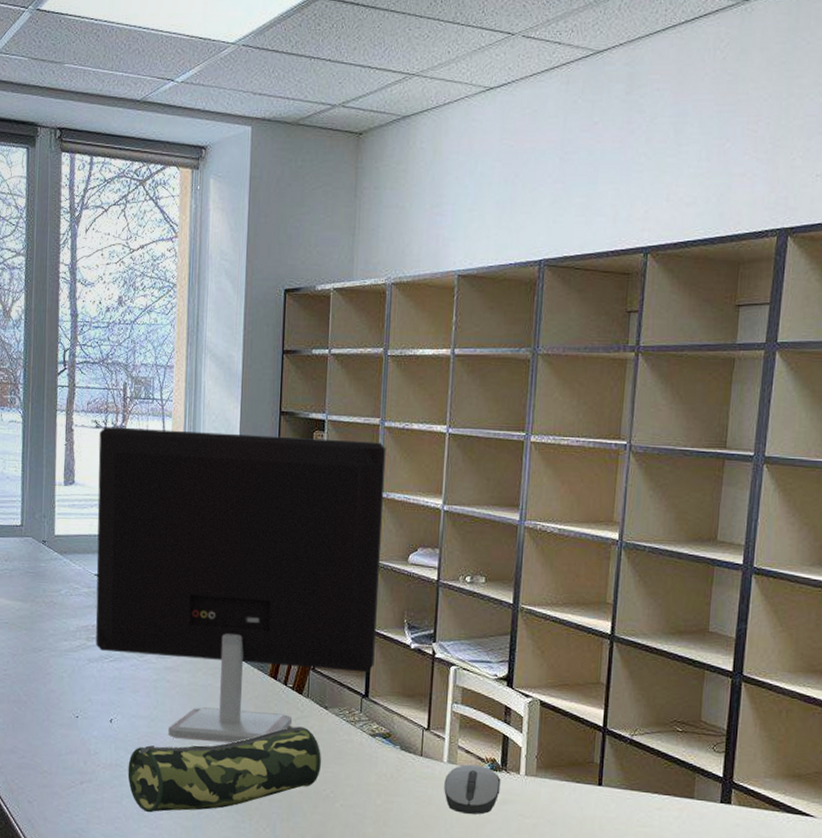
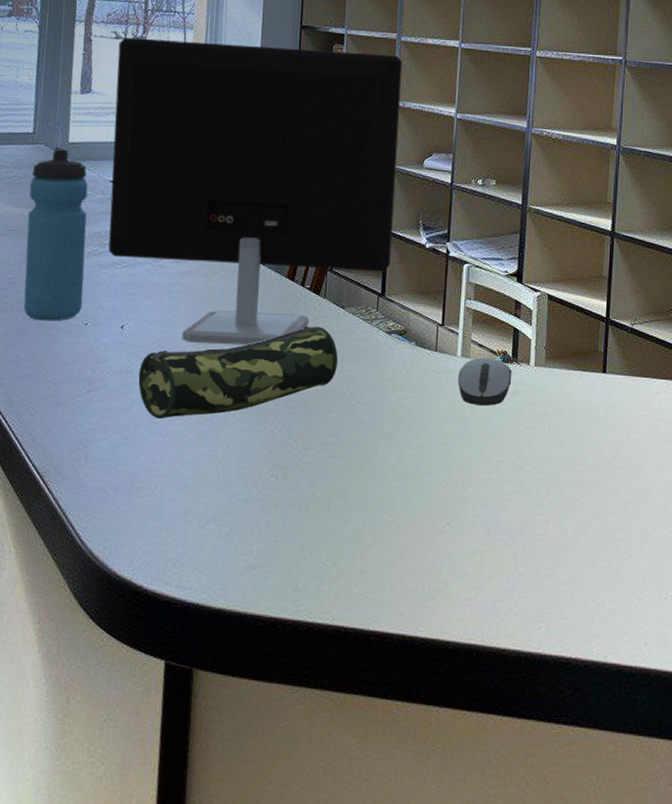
water bottle: none [18,541,74,713] -> present [23,148,88,321]

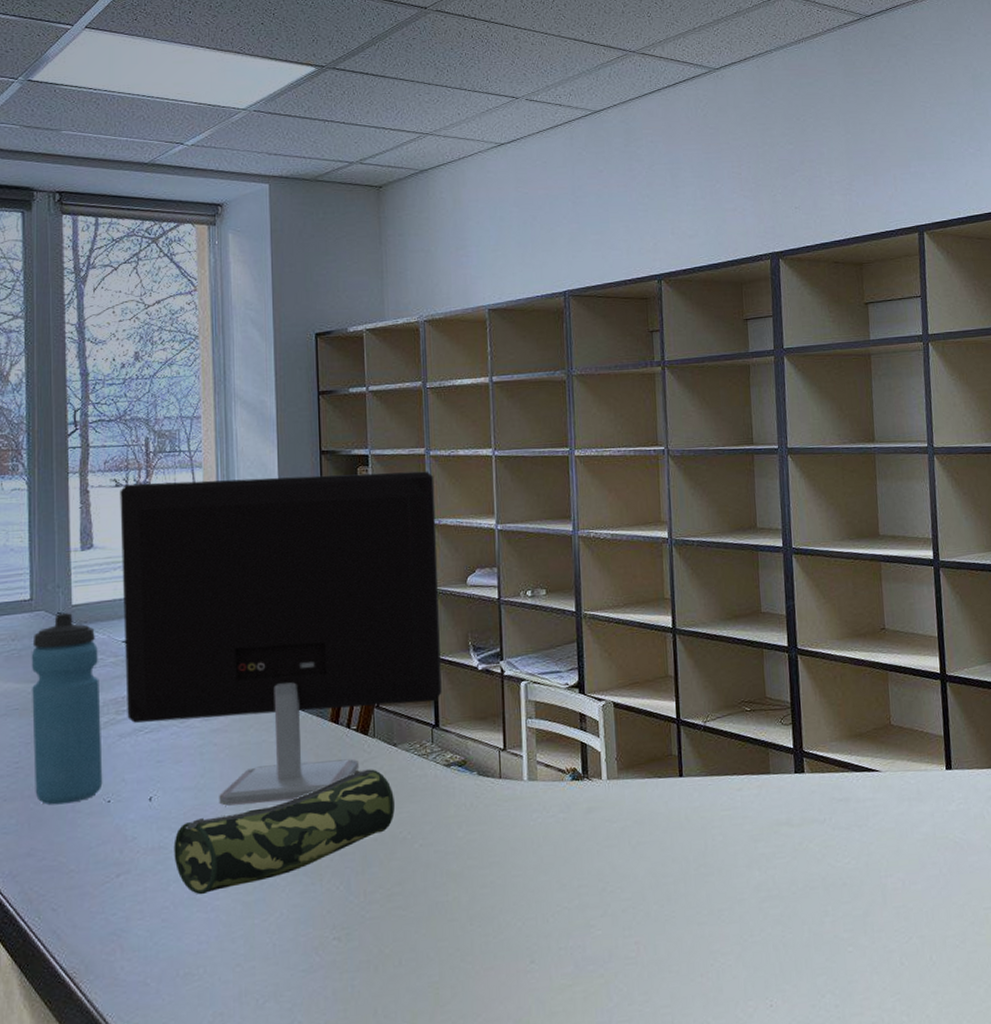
computer mouse: present [458,357,512,406] -> none [527,777,585,830]

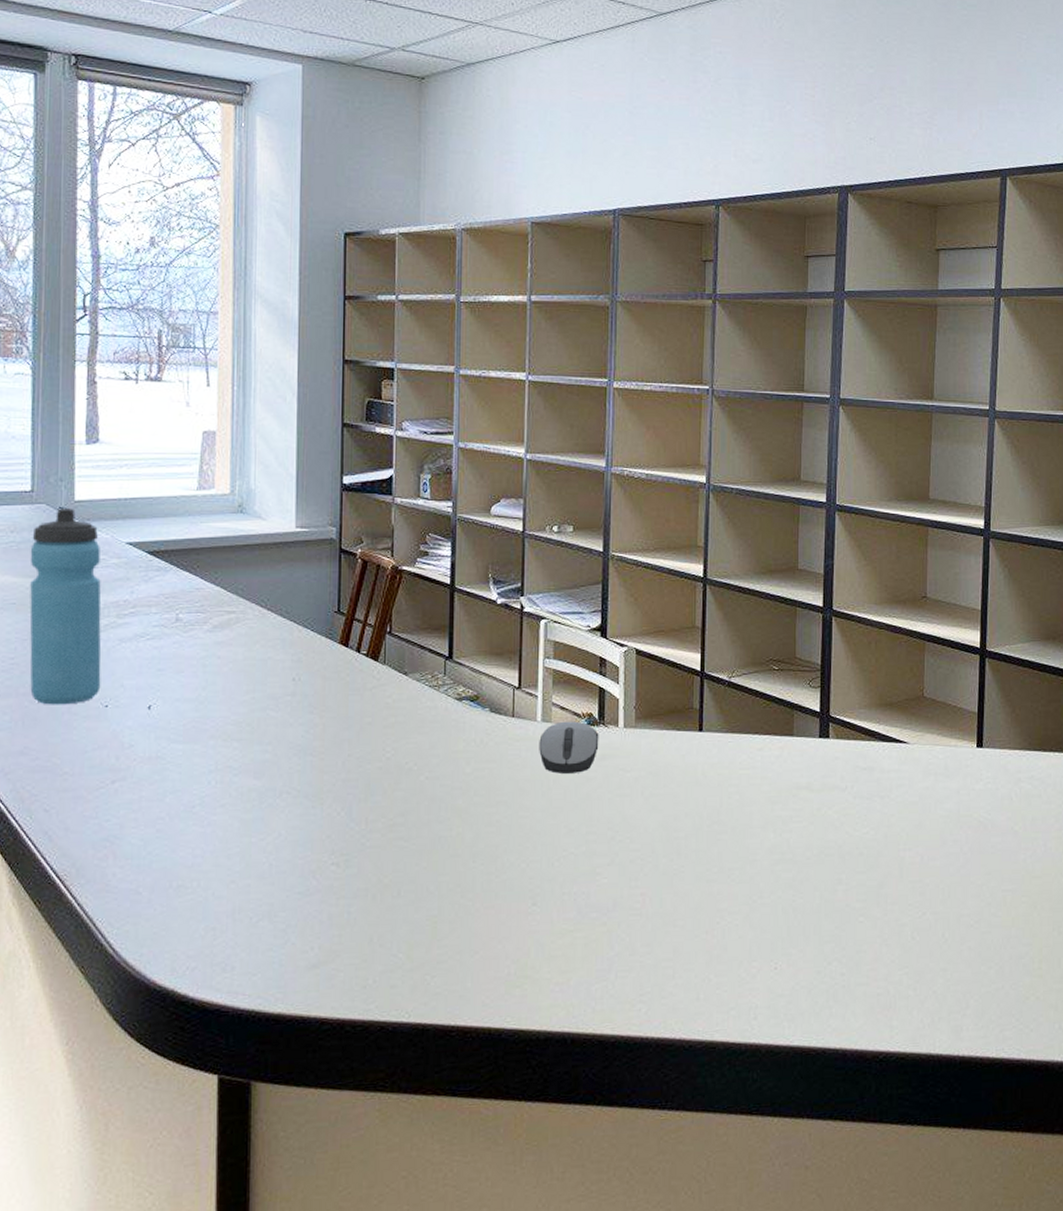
computer monitor: present [120,471,442,806] -> none [128,378,463,722]
pencil case: present [173,769,395,895] -> none [171,696,402,809]
computer mouse: none [527,777,585,830] -> present [539,721,599,774]

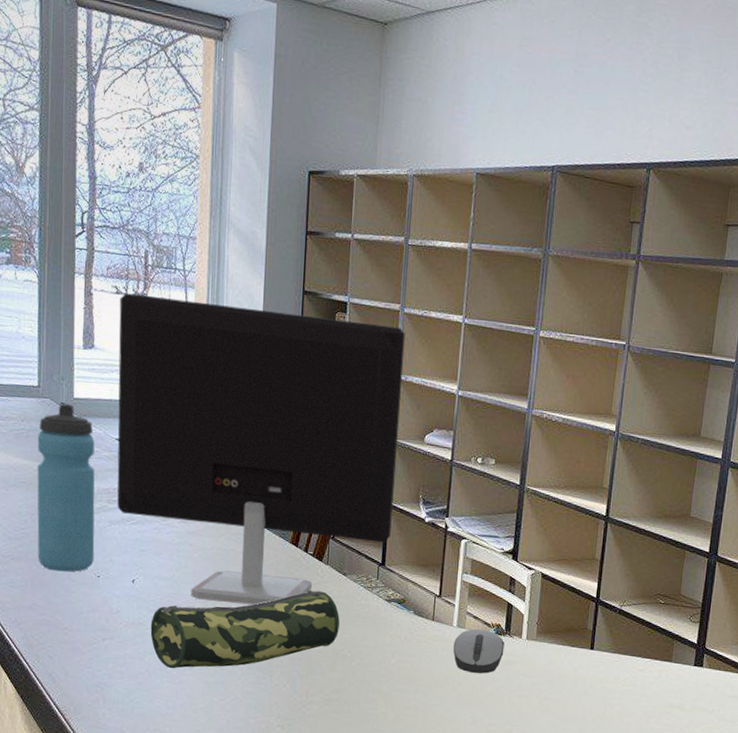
computer monitor: none [128,378,463,722] -> present [117,293,406,605]
pencil case: none [171,696,402,809] -> present [150,591,340,669]

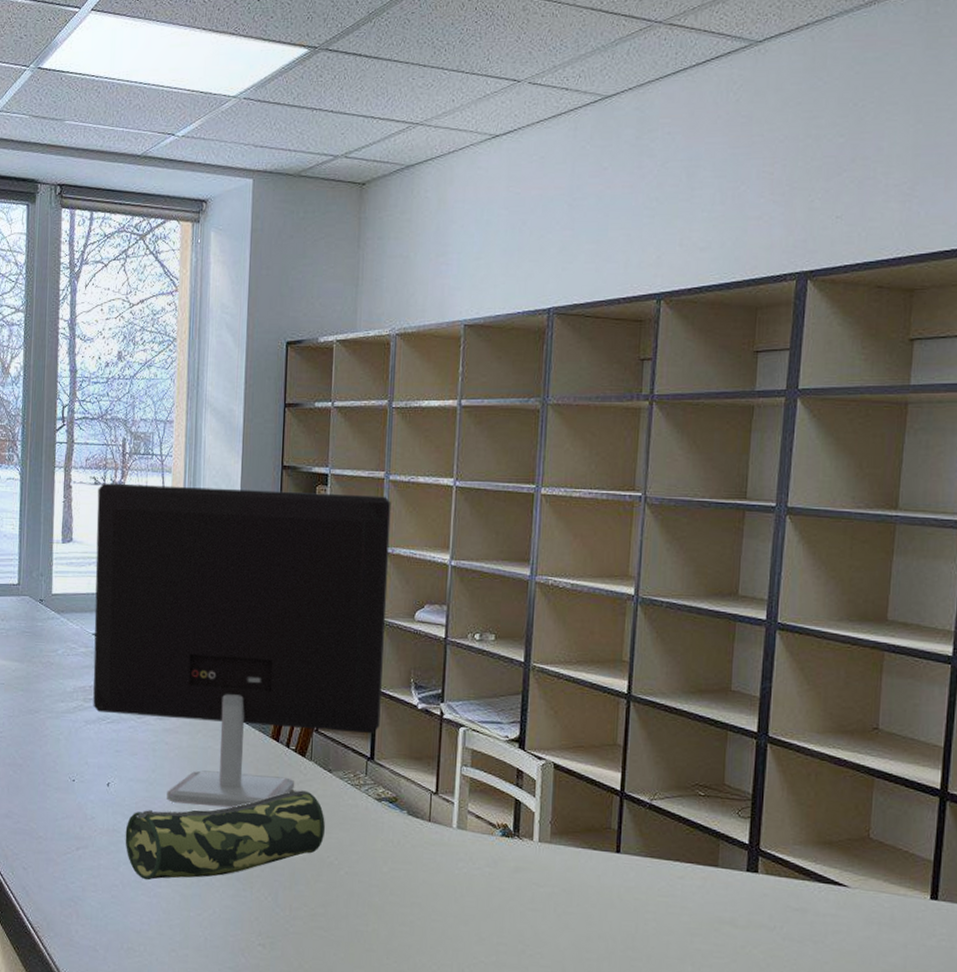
water bottle: present [37,403,95,572] -> none [14,600,72,777]
computer mouse: present [453,628,505,674] -> none [453,830,513,883]

